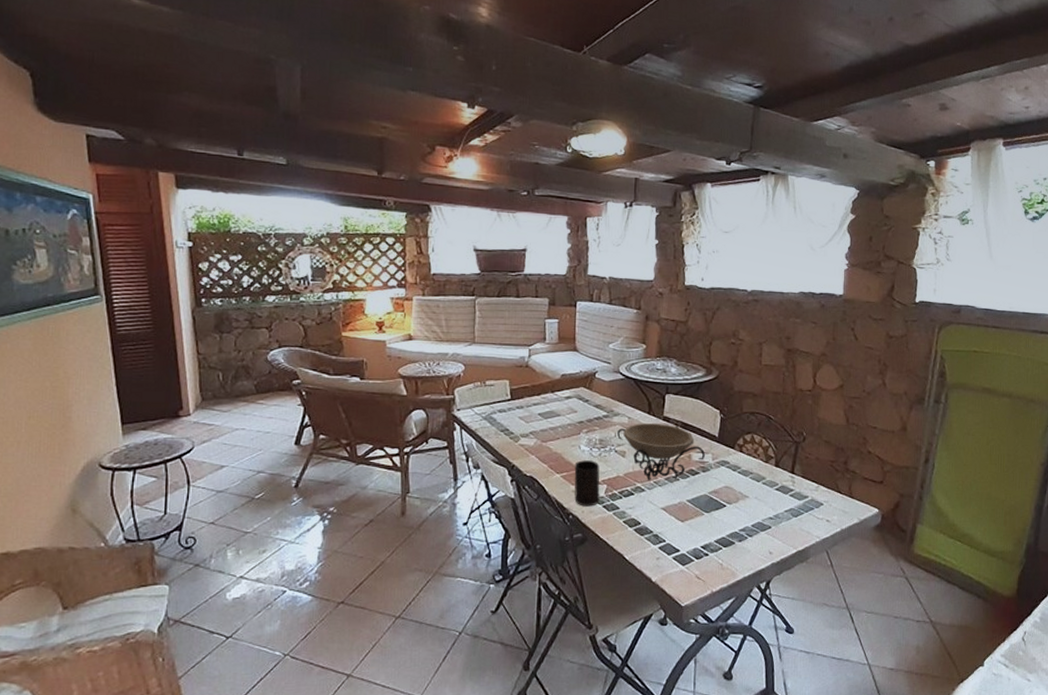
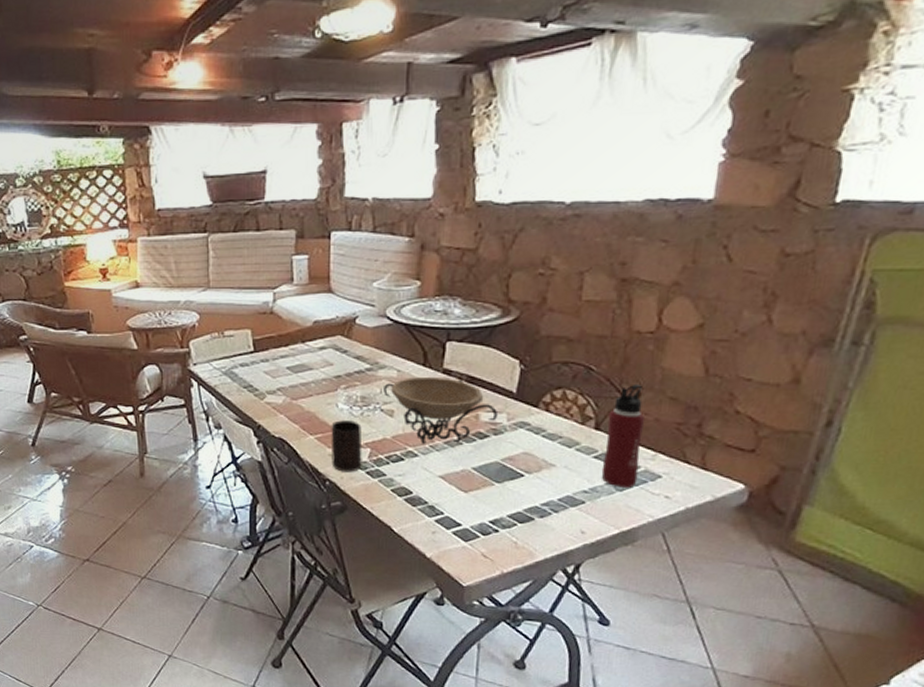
water bottle: none [781,430,810,514] -> present [601,383,646,488]

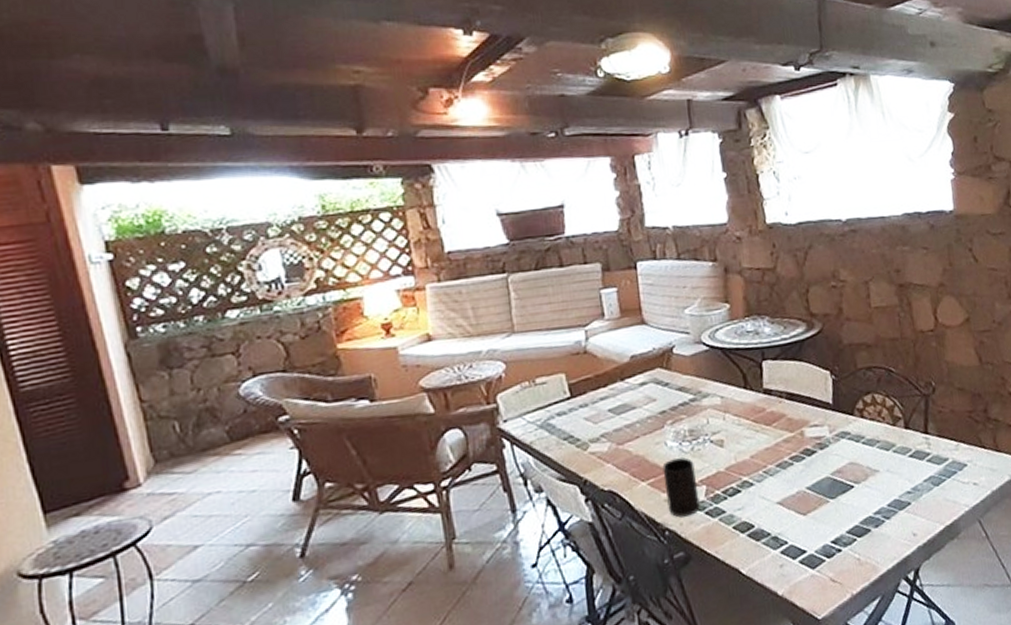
decorative bowl: present [382,376,499,444] -> none [709,397,821,471]
water bottle: present [601,383,646,488] -> none [913,379,949,482]

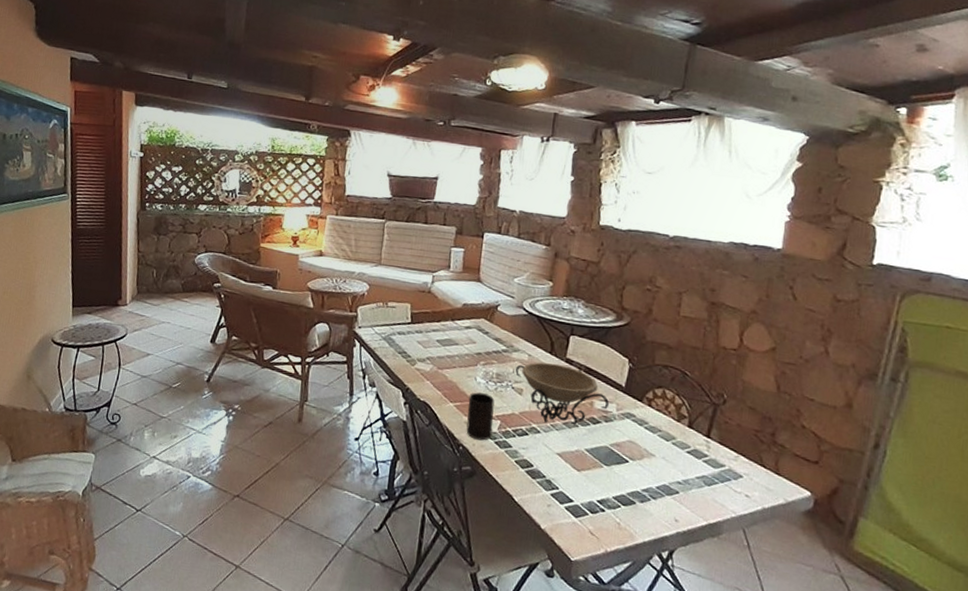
decorative bowl: none [709,397,821,471] -> present [515,362,610,425]

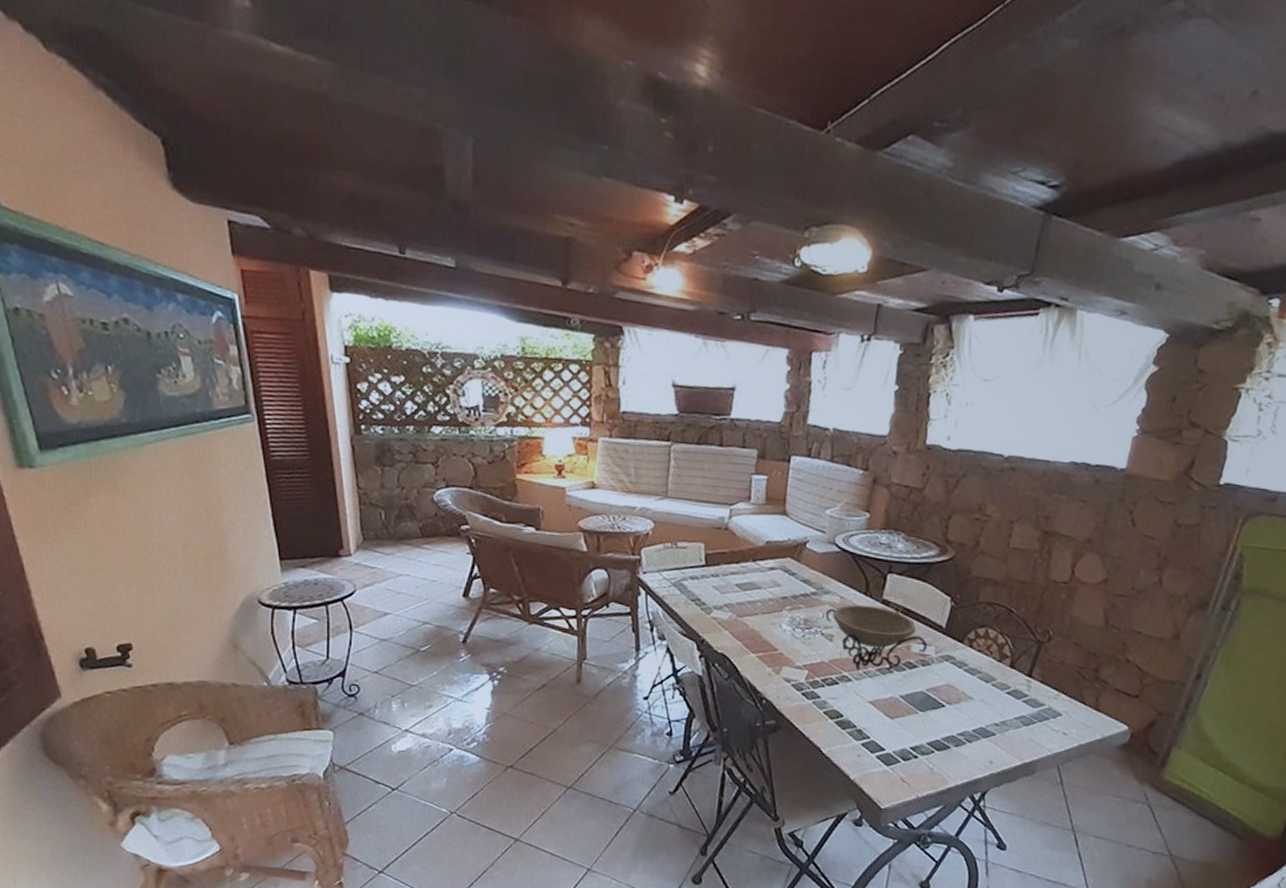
cup: present [466,392,495,441] -> none [770,641,802,693]

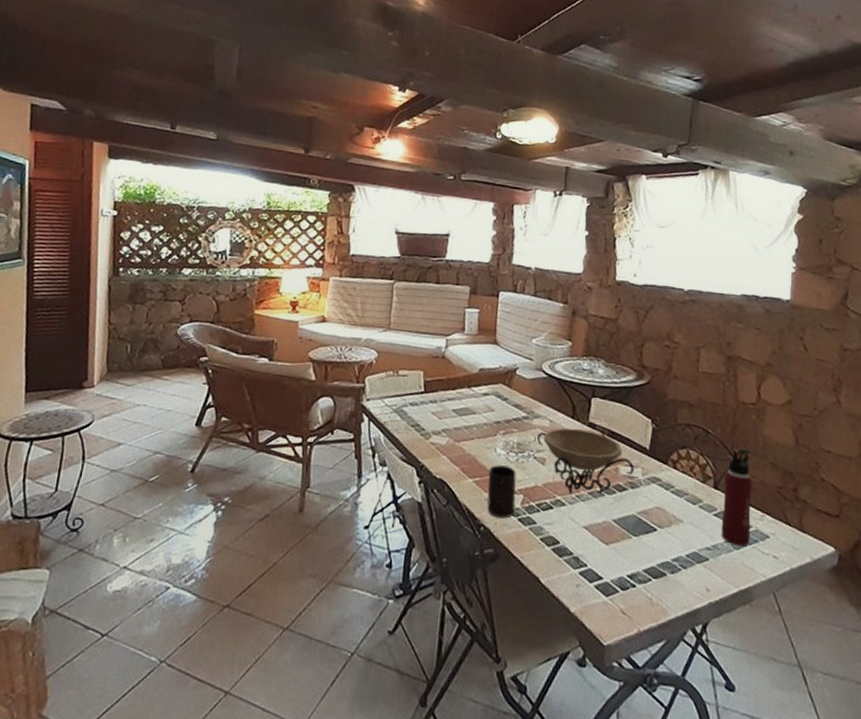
cup: none [770,641,802,693] -> present [487,465,516,519]
water bottle: none [1011,628,1053,723] -> present [721,448,753,547]

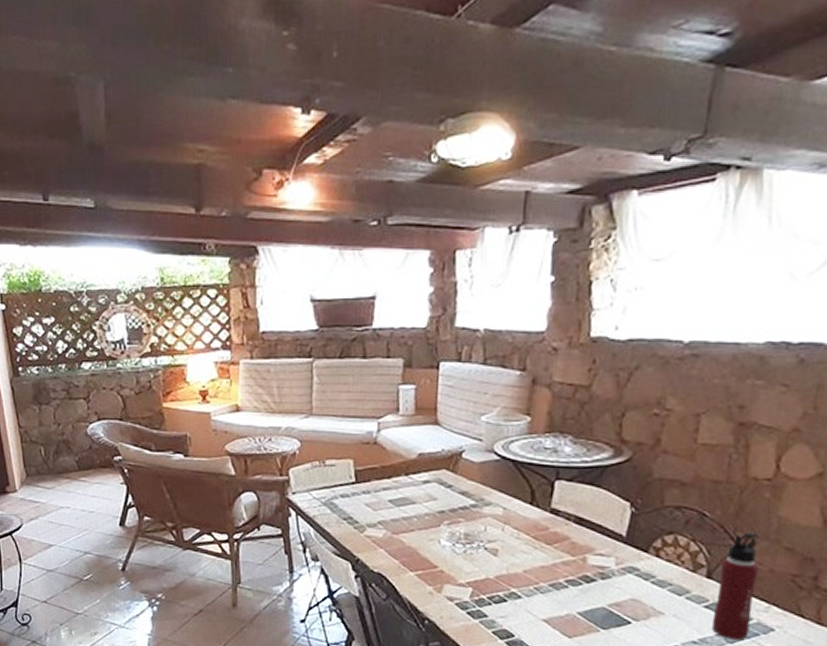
cup: present [487,465,516,519] -> none [431,557,464,612]
decorative bowl: present [536,428,635,494] -> none [487,515,607,586]

